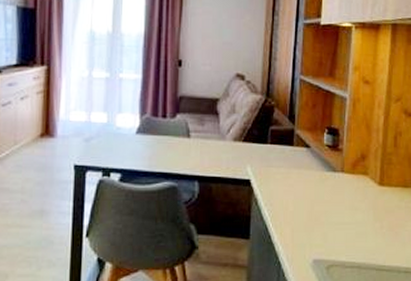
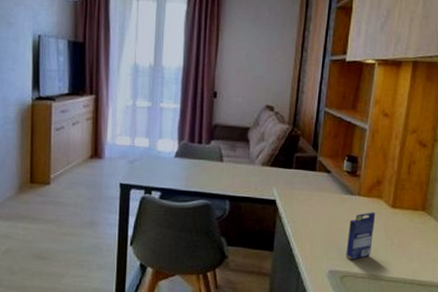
small box: none [331,190,362,247] -> present [346,212,376,260]

